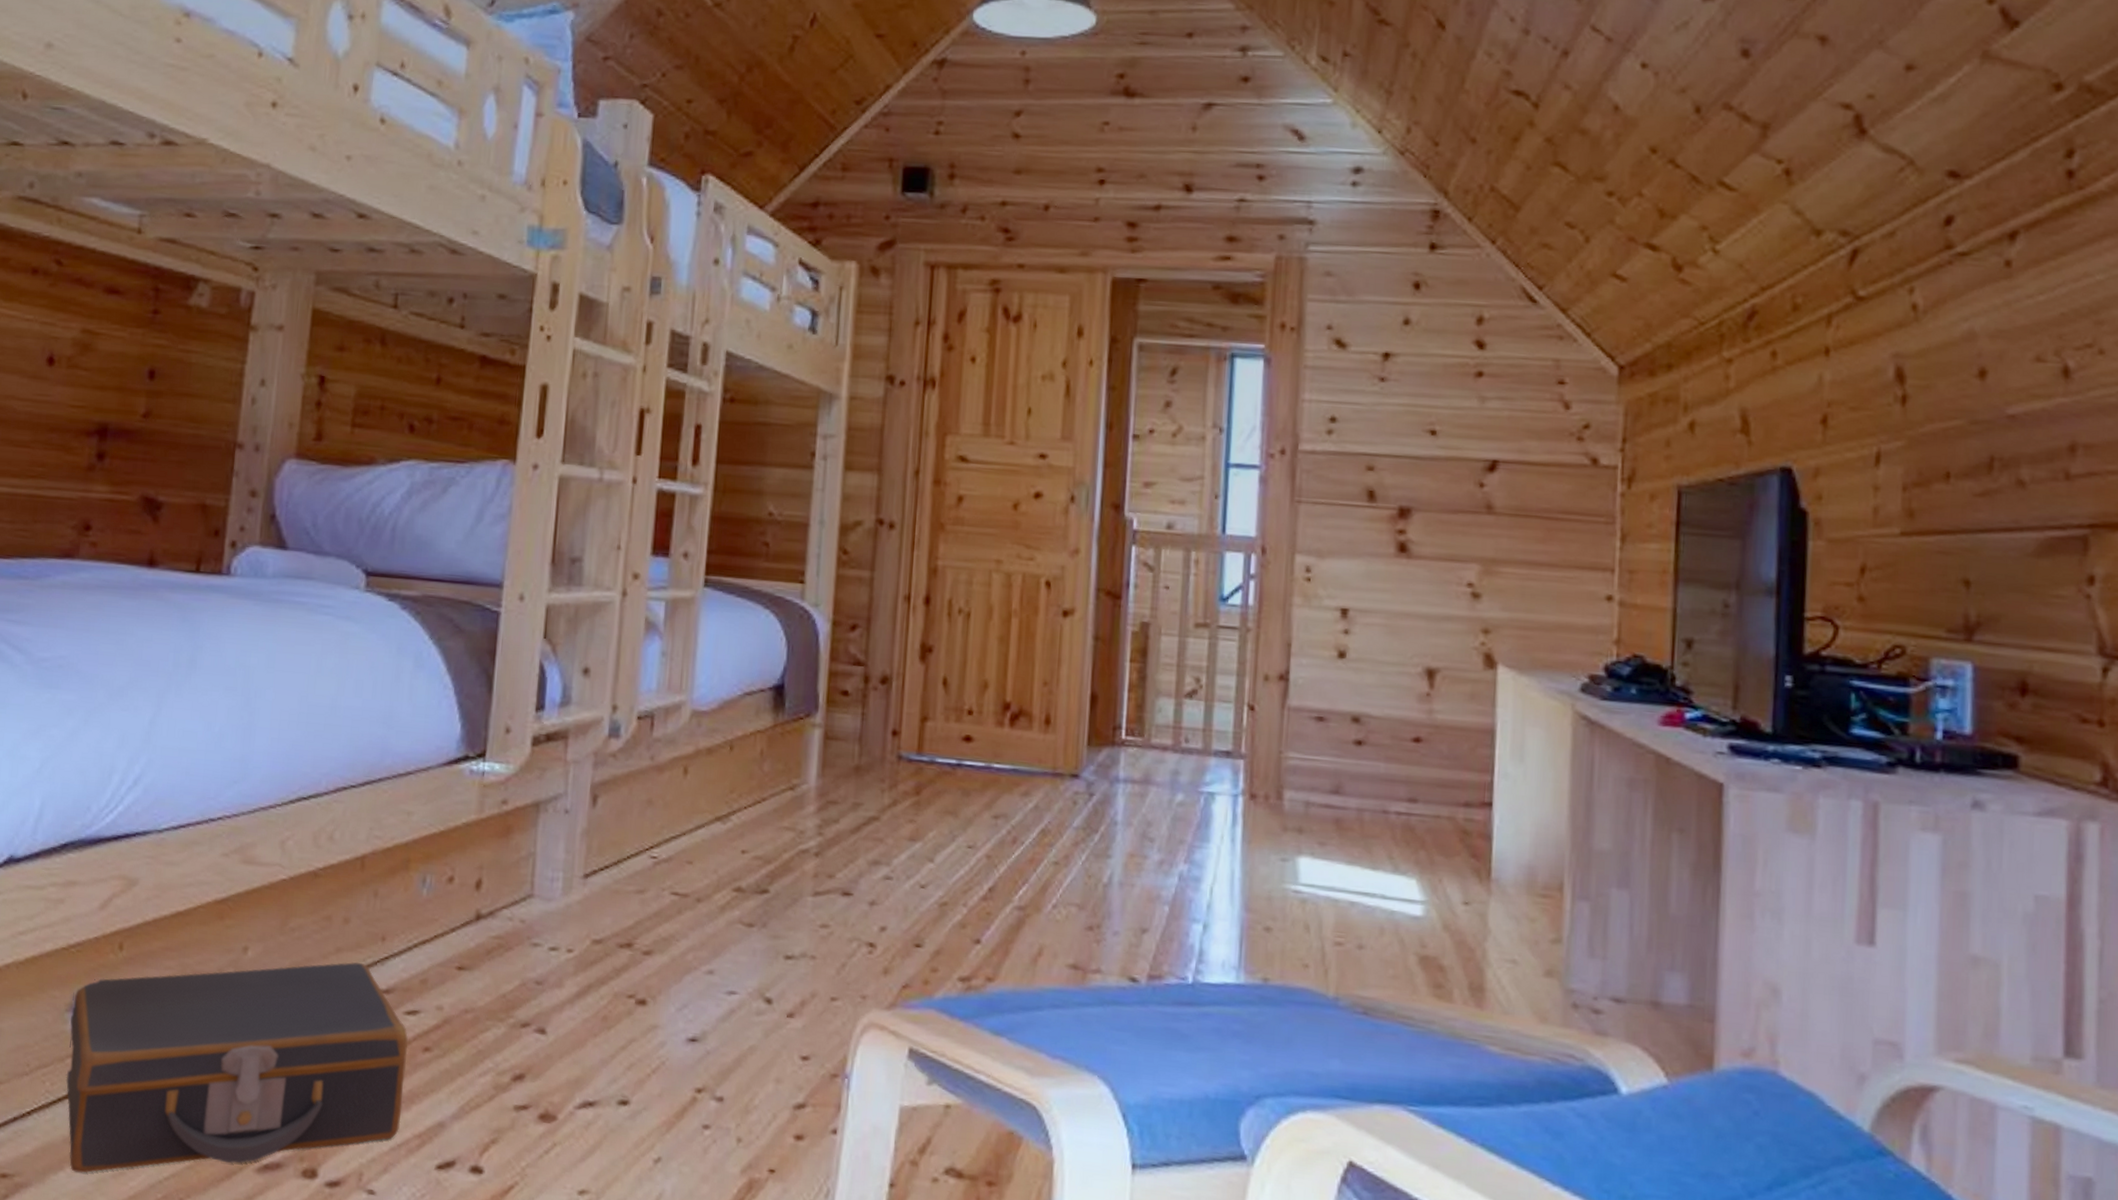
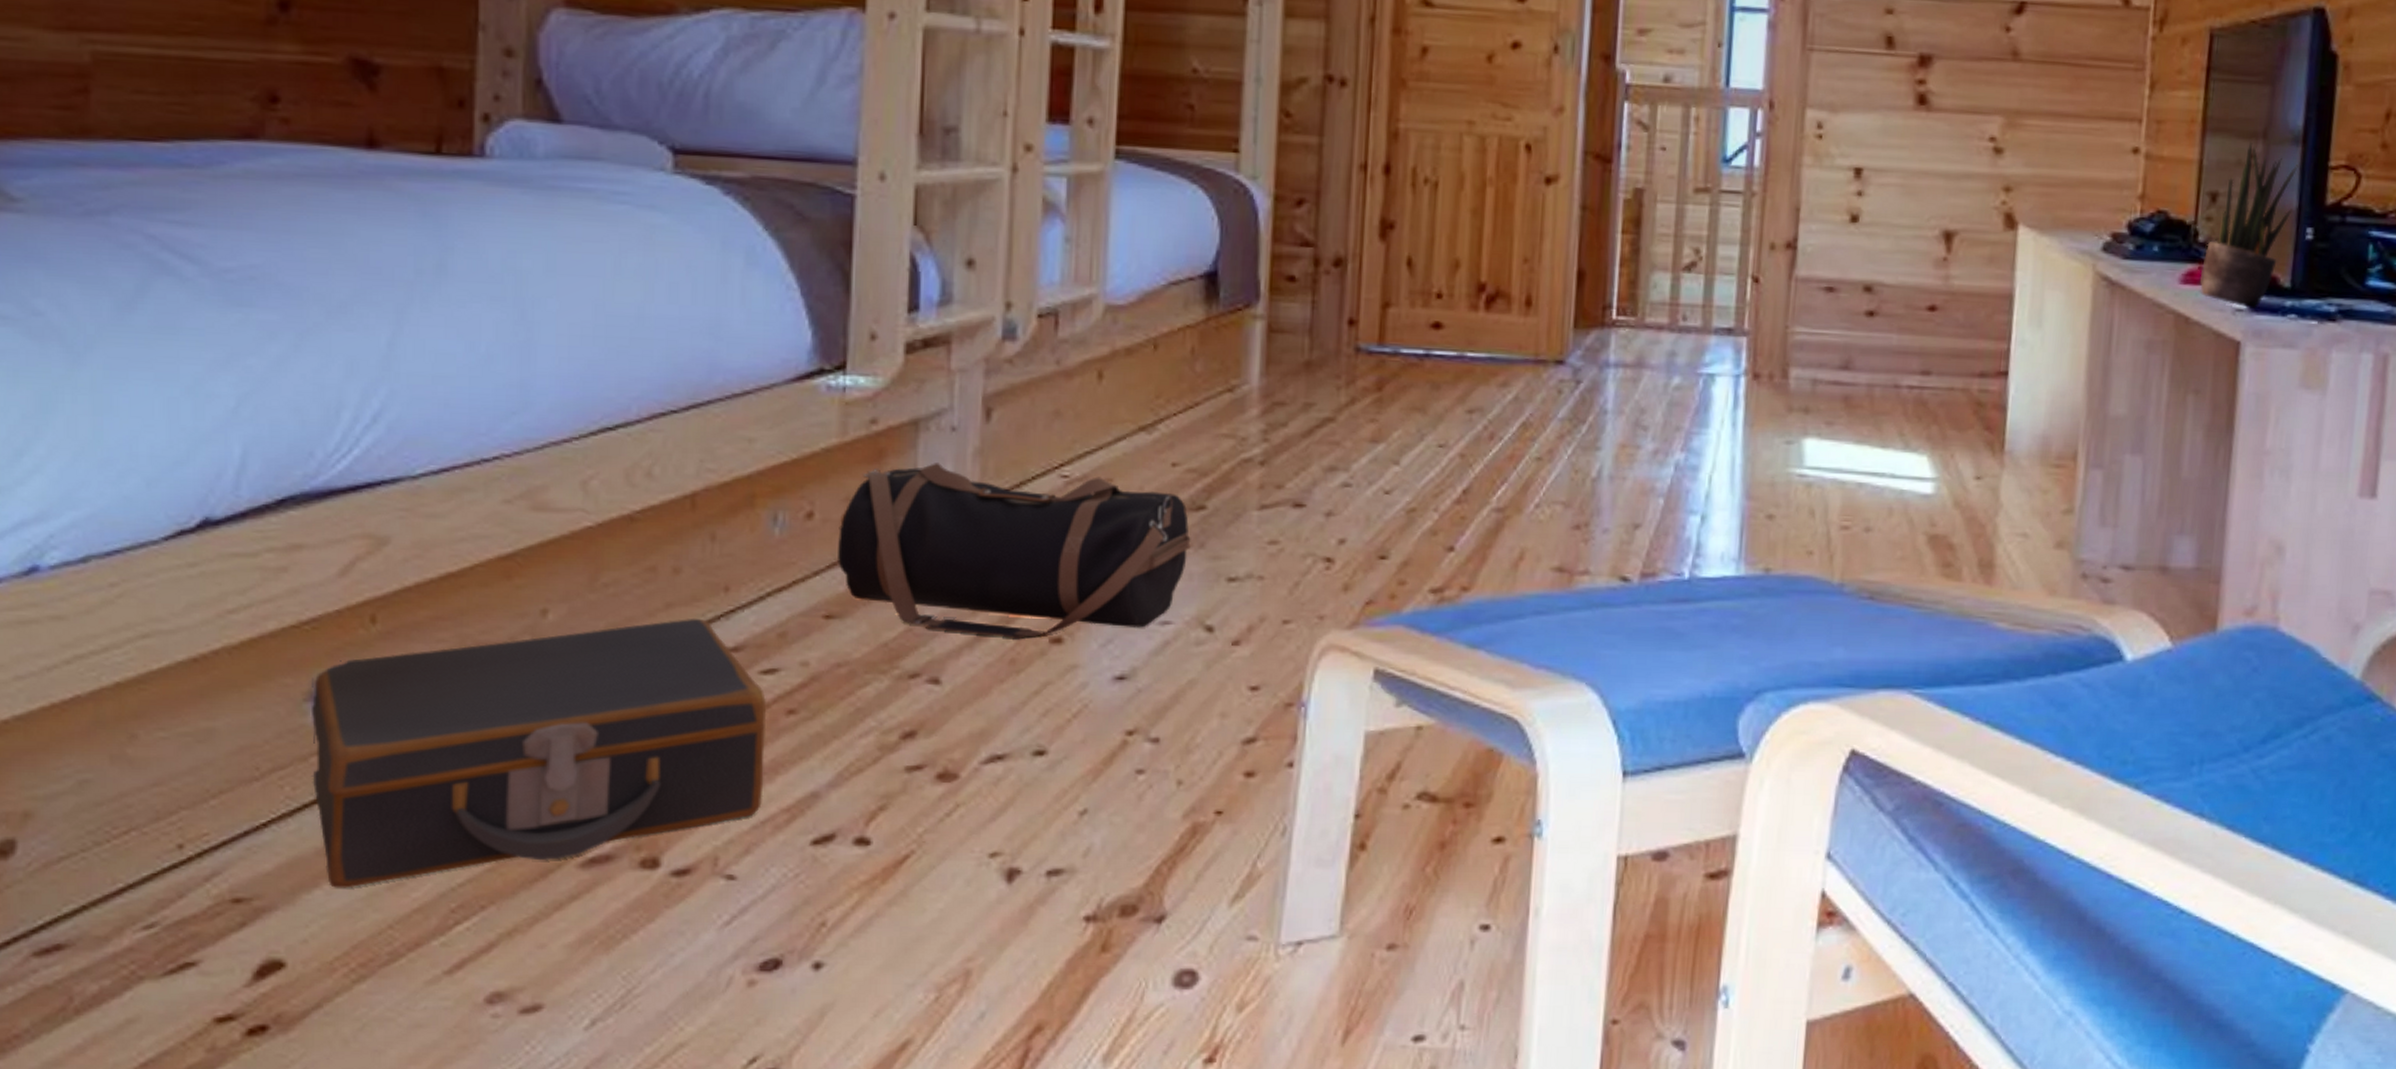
duffel bag: none [470,840,756,998] -> present [838,463,1191,639]
potted plant: none [1679,592,1774,752] -> present [2200,141,2299,309]

